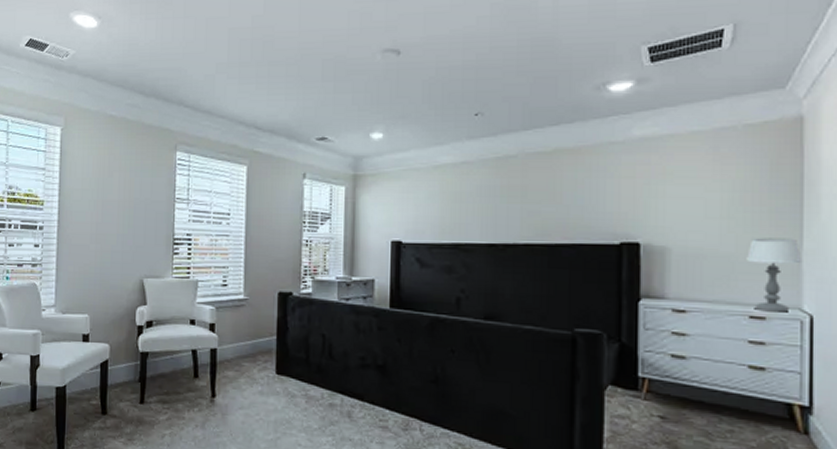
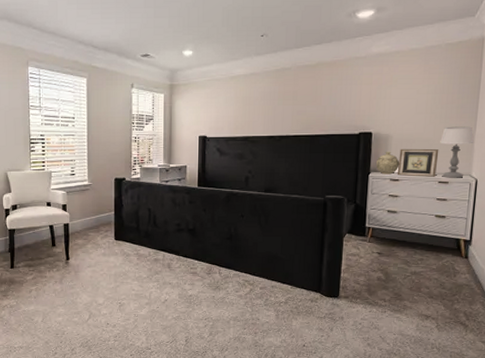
decorative vase: none [647,269,686,303] -> present [375,151,400,175]
picture frame: none [681,266,746,309] -> present [397,148,439,177]

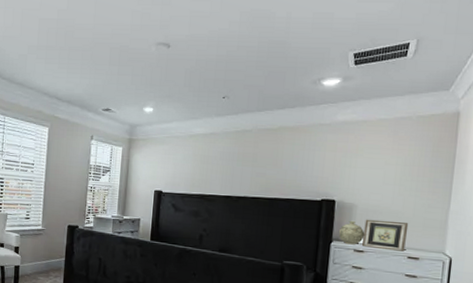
table lamp: present [440,126,474,179] -> none [410,200,448,256]

